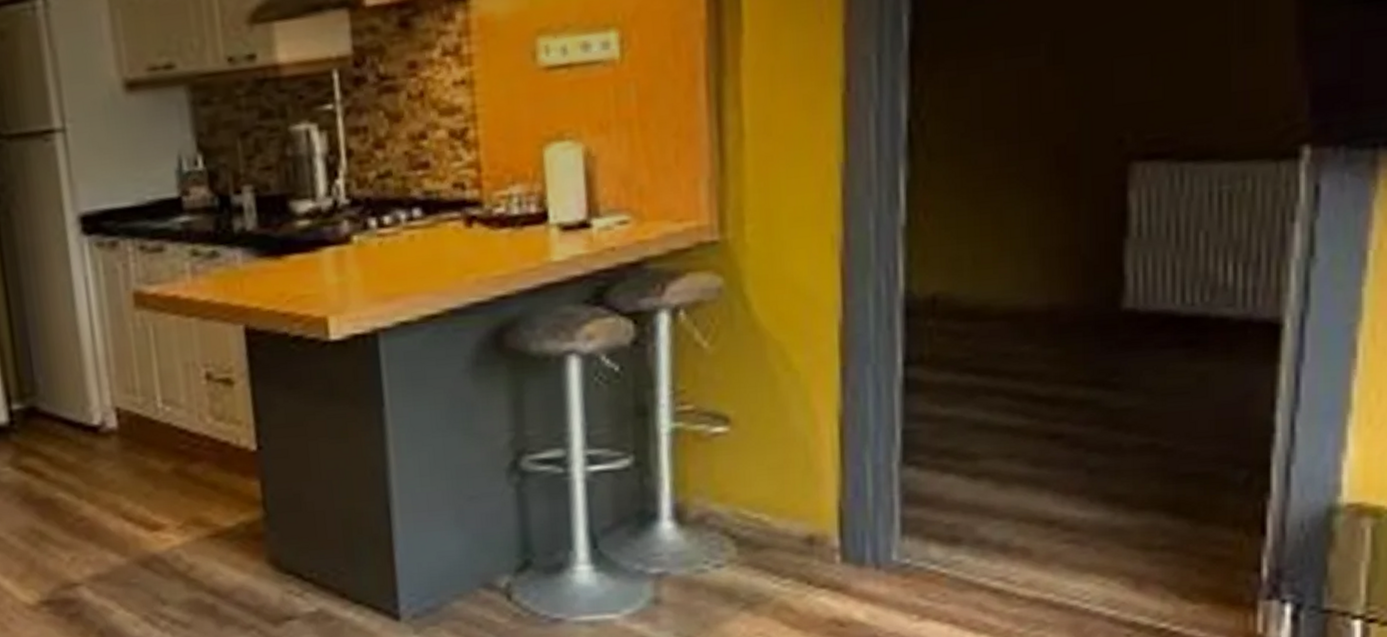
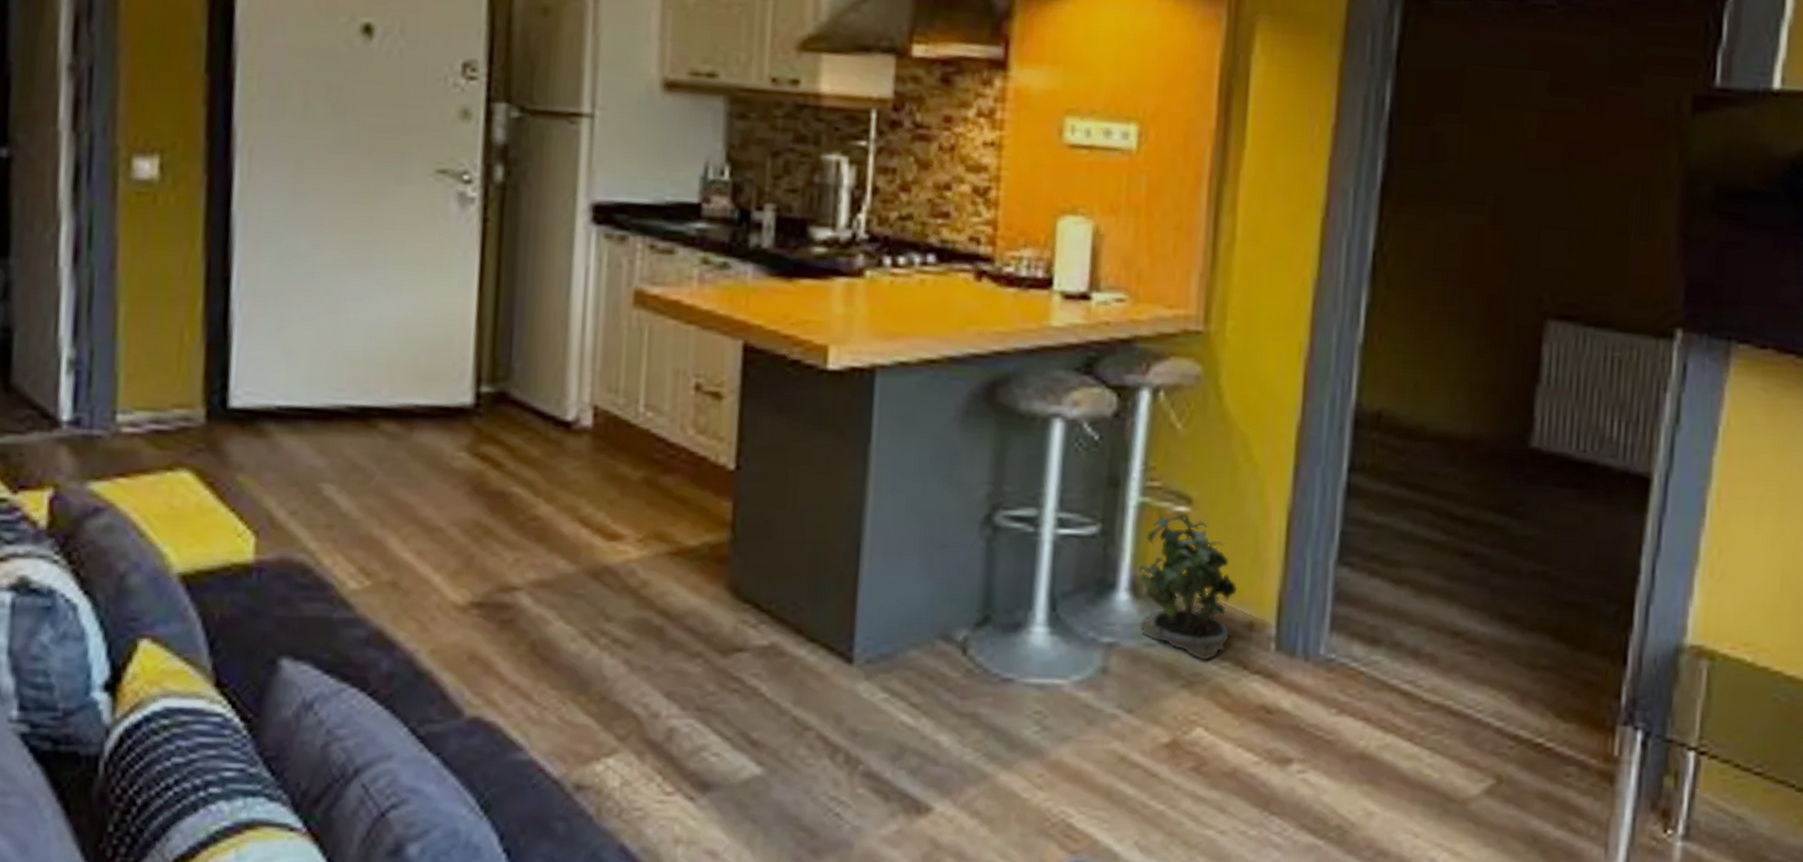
potted plant: none [679,432,792,581] -> present [1138,512,1238,661]

